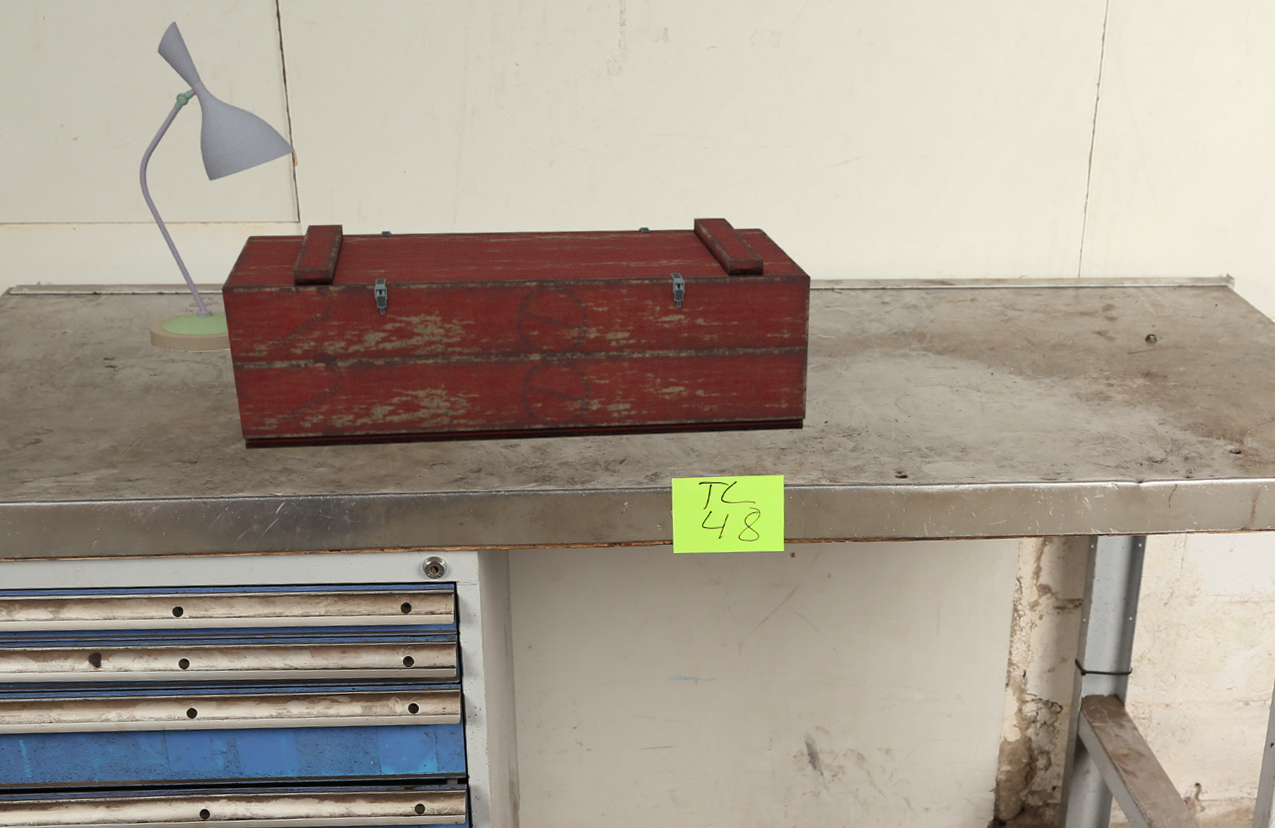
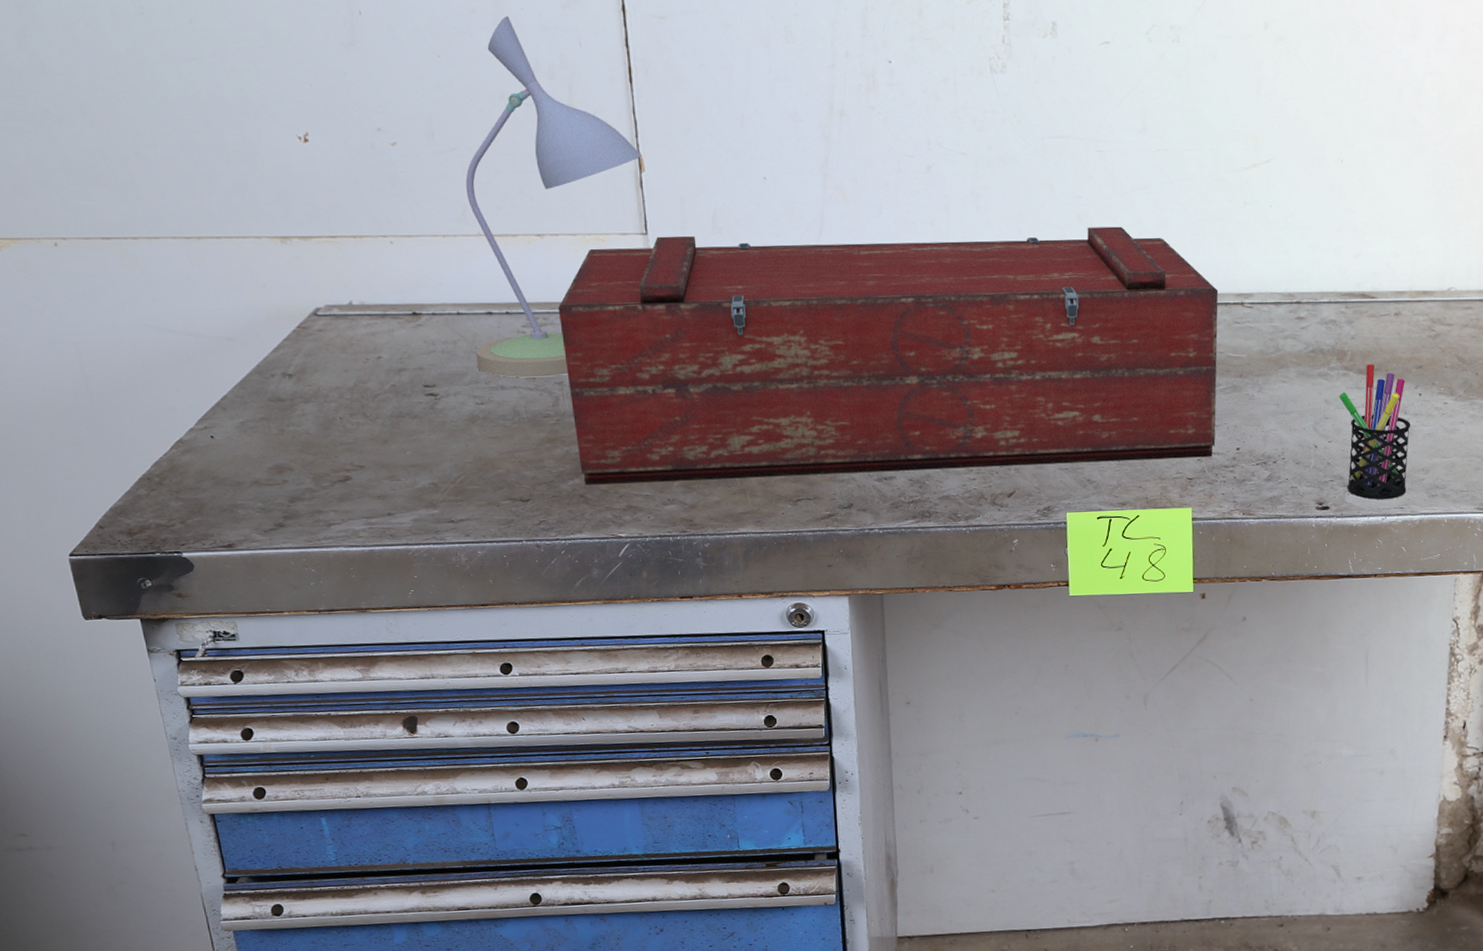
pen holder: none [918,345,983,469] -> present [1339,364,1411,500]

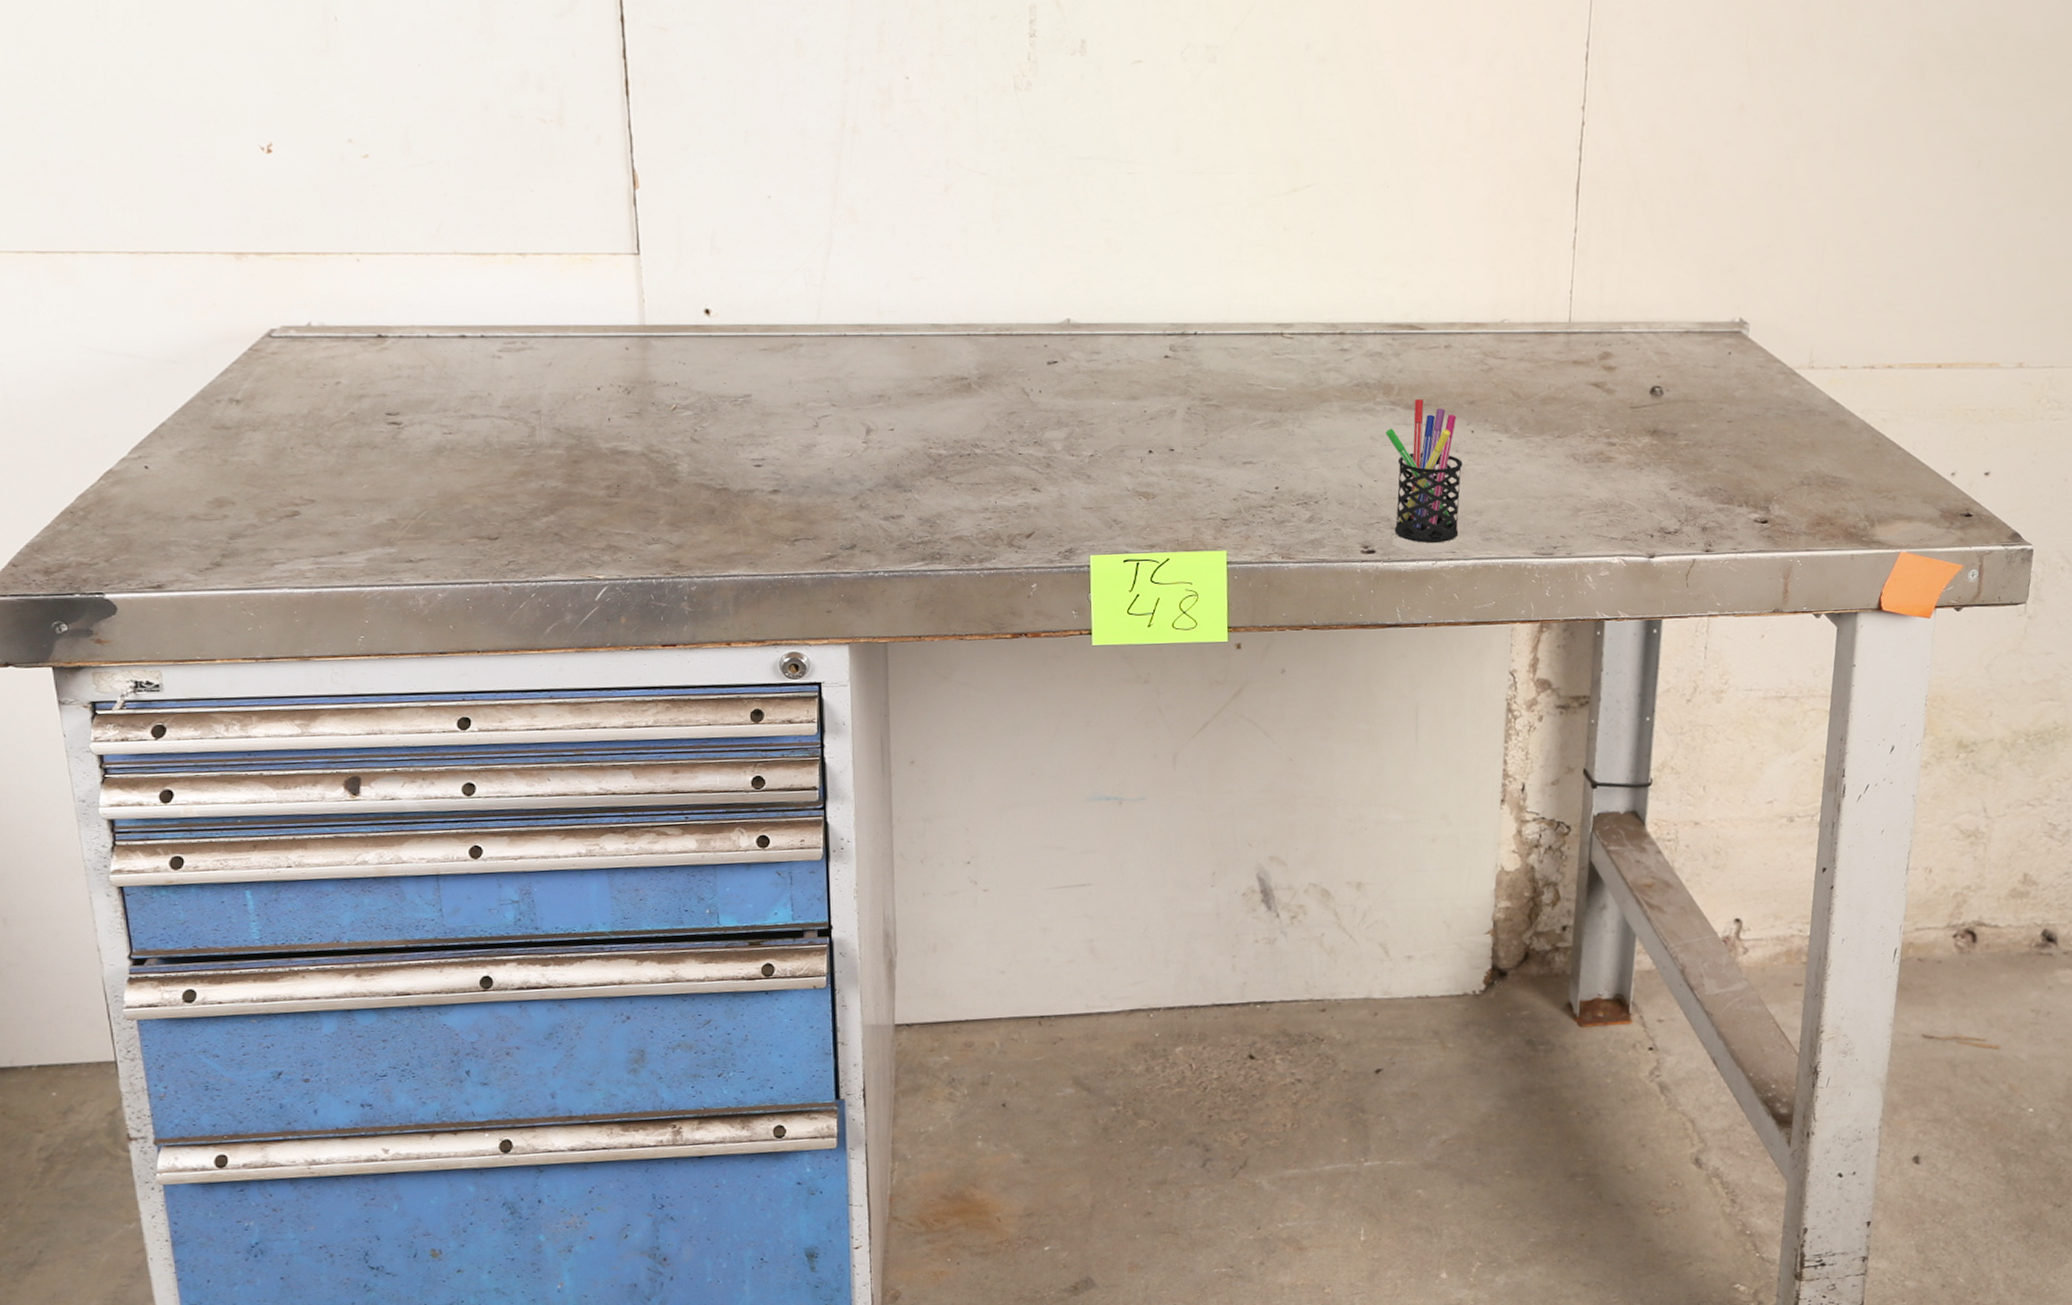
desk lamp: present [466,16,642,378] -> none [443,25,637,406]
wooden crate: present [558,226,1219,485] -> none [538,252,1257,522]

